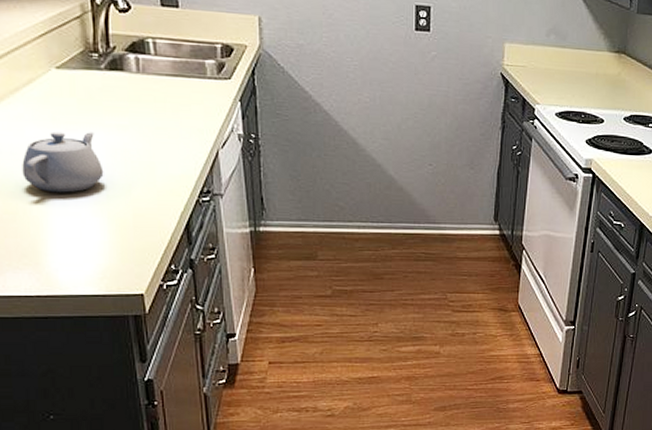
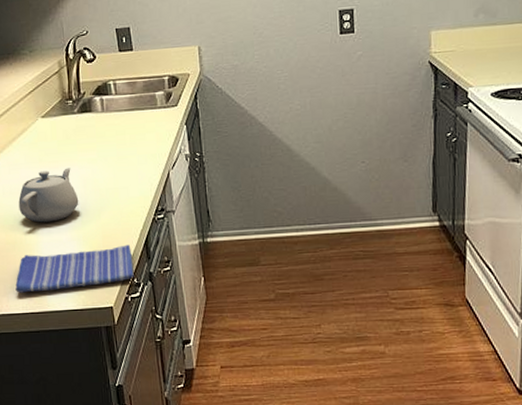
dish towel: none [15,226,171,272] -> present [15,244,134,293]

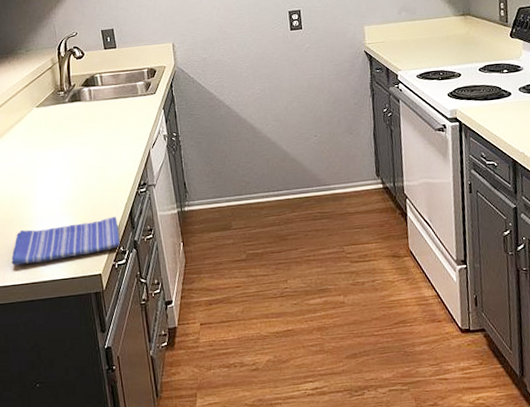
teapot: present [18,167,79,223] -> none [15,150,70,201]

